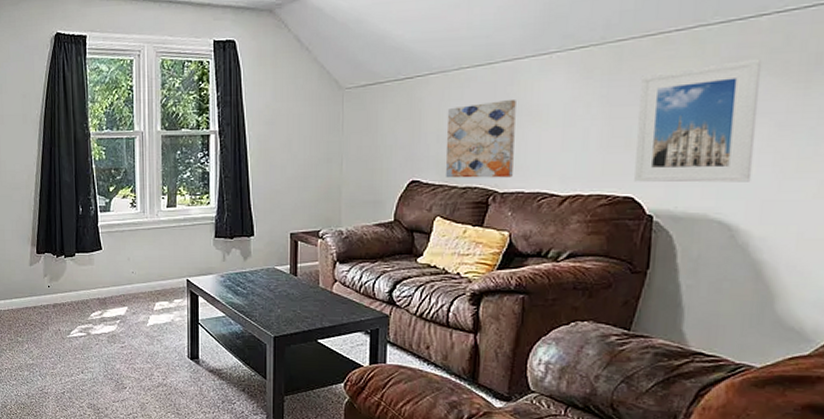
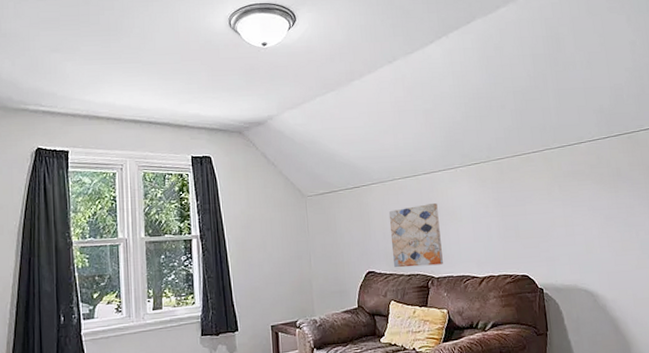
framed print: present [634,58,763,183] -> none [518,172,598,263]

